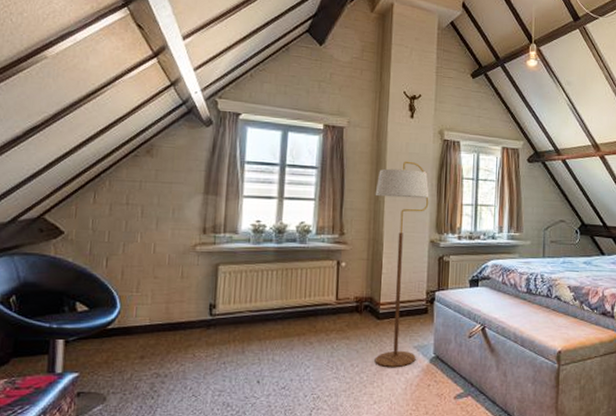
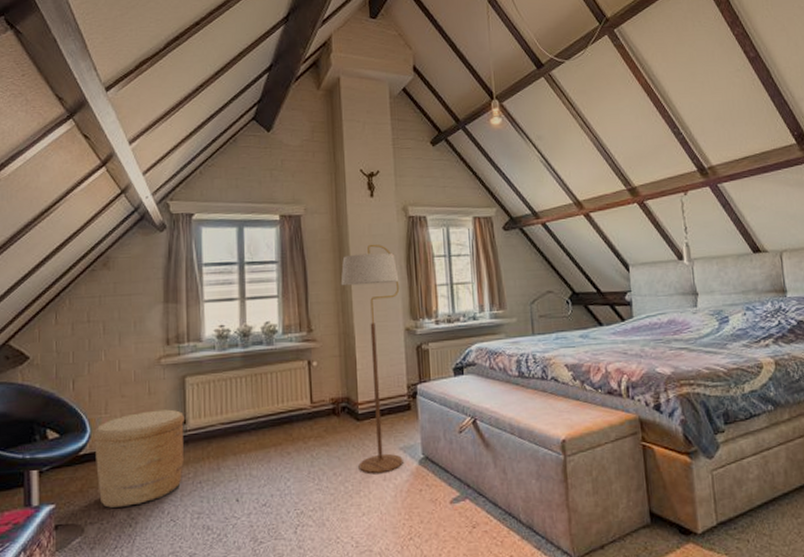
basket: none [123,293,214,380] -> present [94,409,184,508]

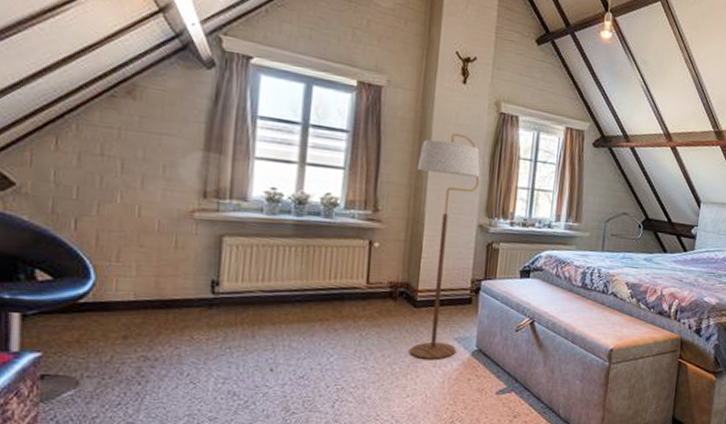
basket: present [94,409,184,508] -> none [100,266,217,364]

